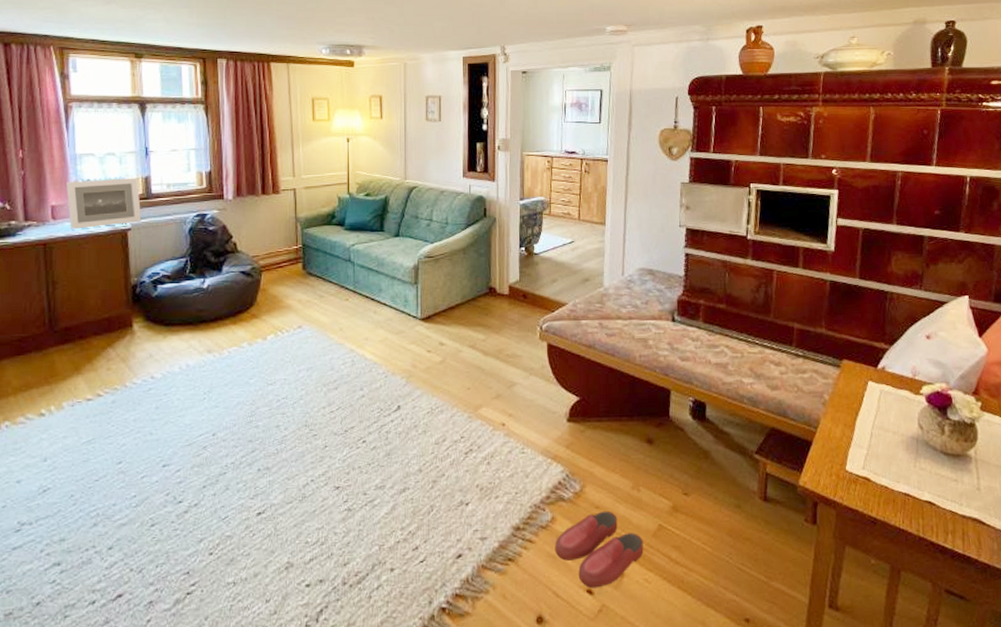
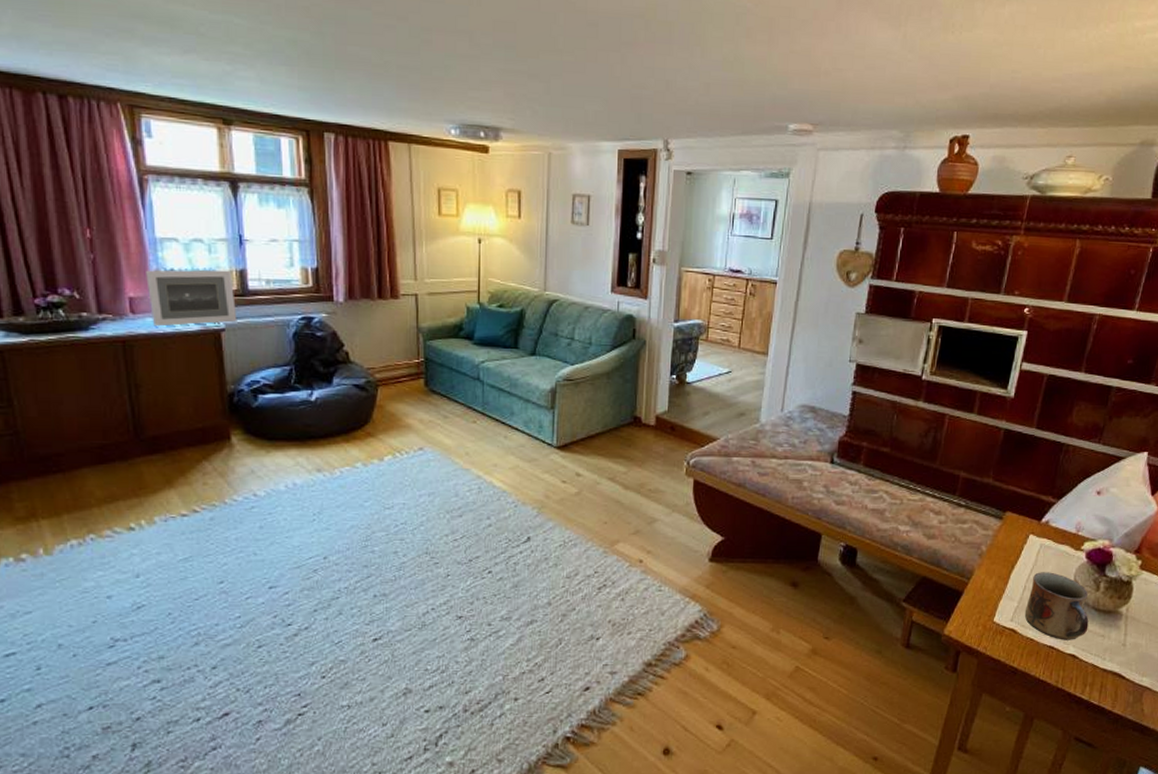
slippers: present [555,510,644,588] -> none [686,651,778,724]
mug: none [875,417,940,487] -> present [1024,572,1089,640]

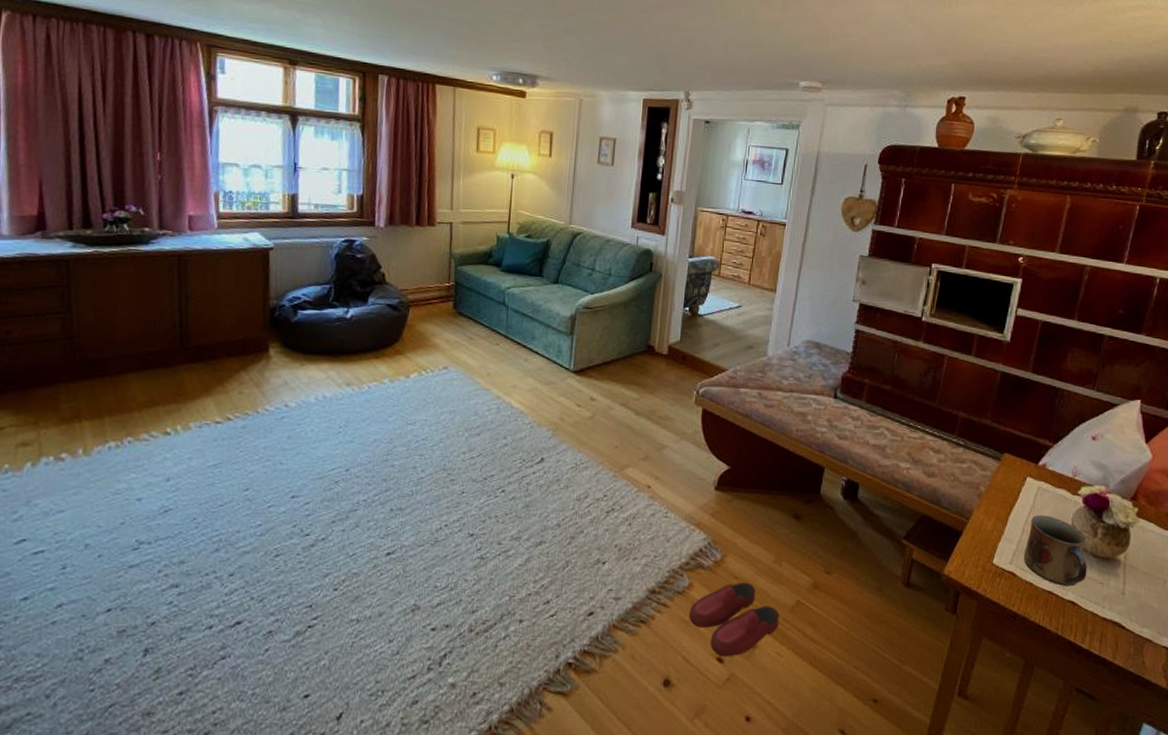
picture frame: present [146,269,237,327] -> none [206,191,286,244]
slippers: none [686,651,778,724] -> present [689,582,780,657]

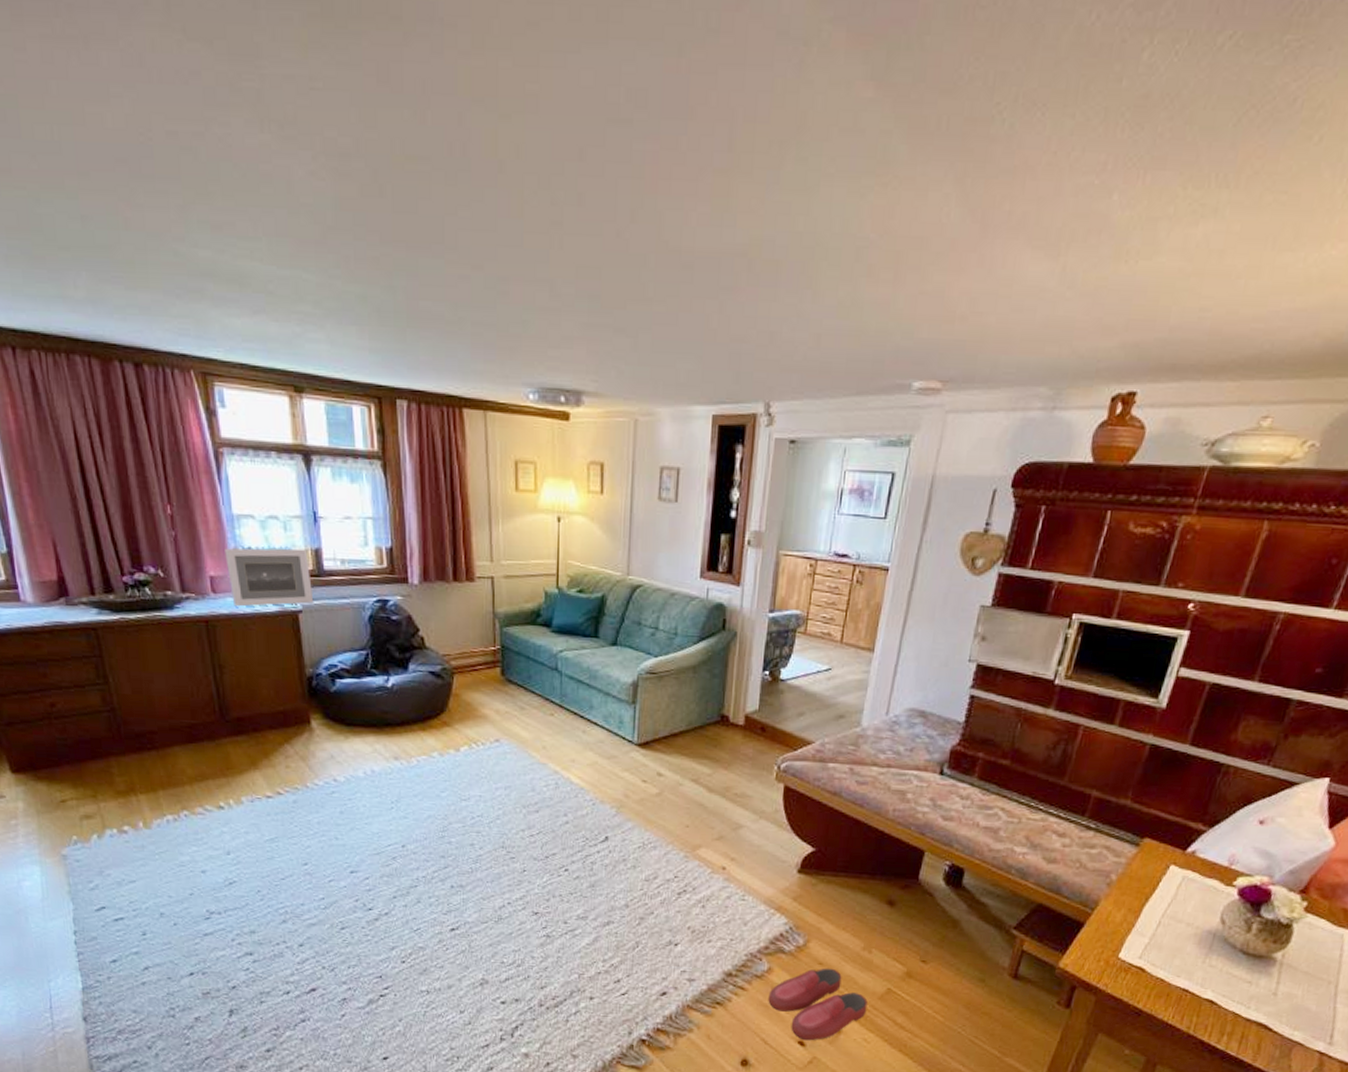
picture frame: none [206,191,286,244] -> present [225,548,314,607]
mug: present [1023,515,1087,586] -> none [1156,907,1236,984]

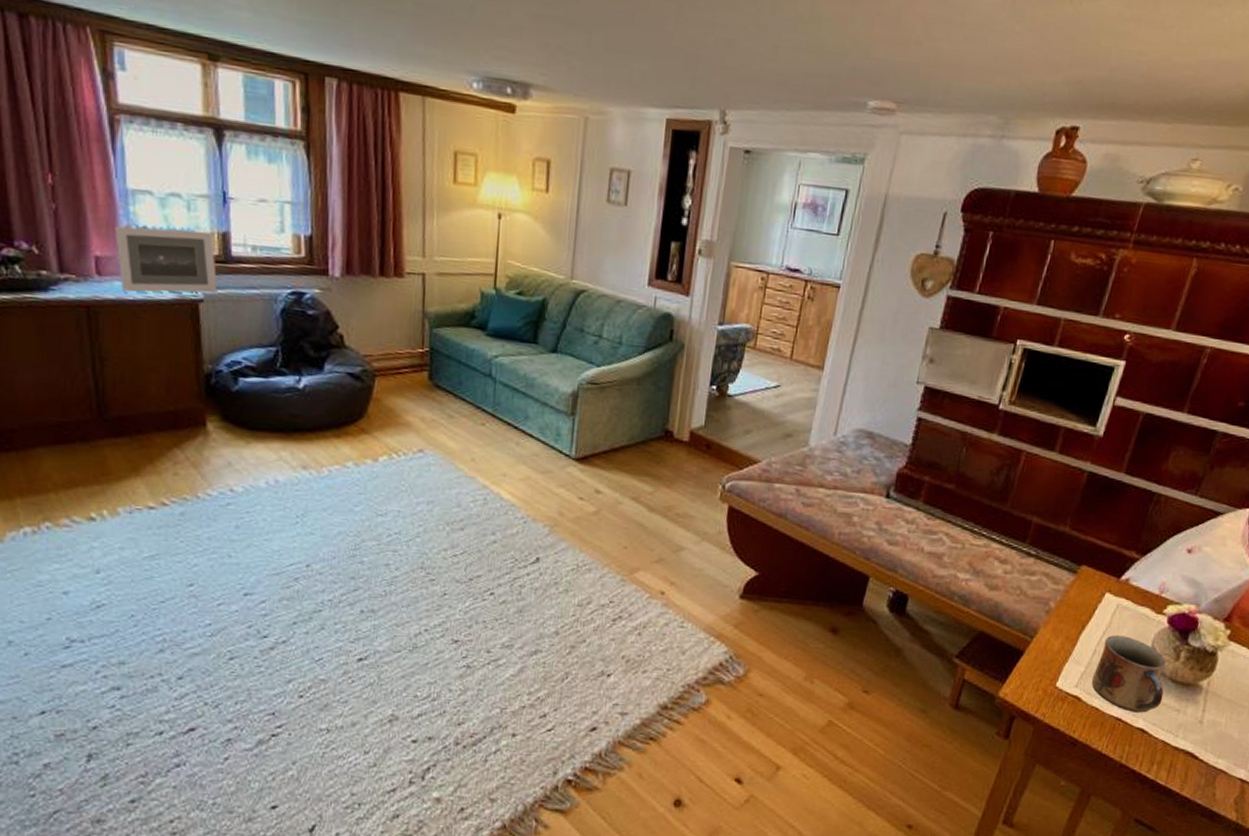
slippers: present [768,968,868,1041] -> none [705,699,808,778]
mug: none [1156,907,1236,984] -> present [1092,635,1166,713]

